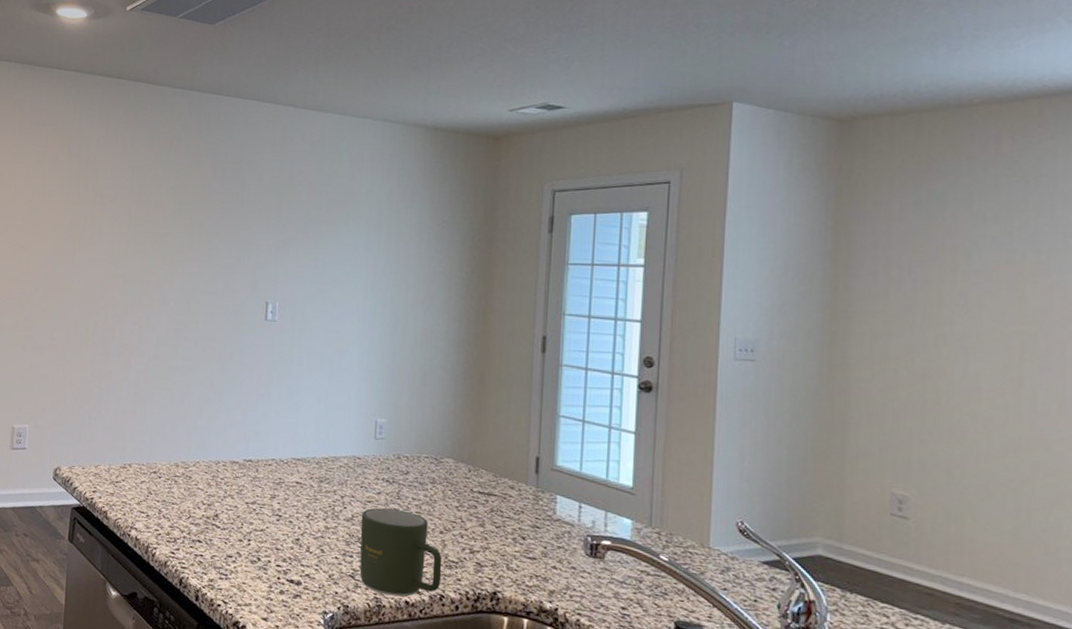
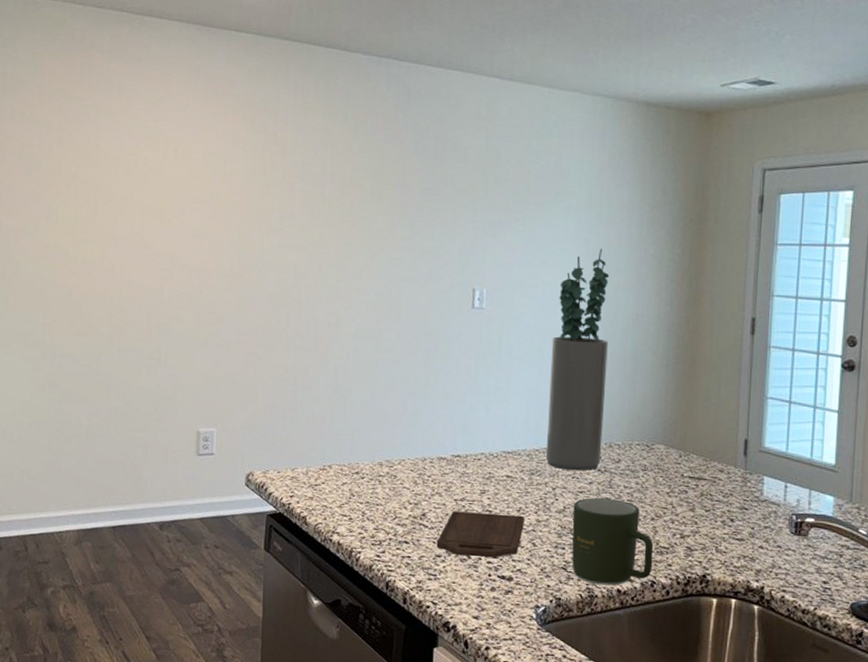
cutting board: none [228,513,313,562] -> present [436,511,524,558]
vase: none [334,265,399,481] -> present [545,248,610,471]

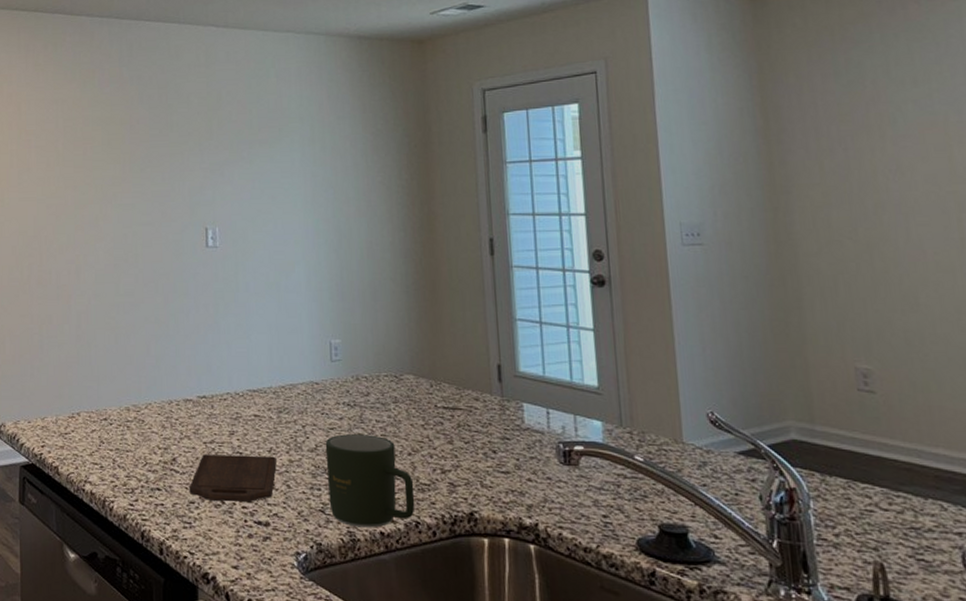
vase: present [545,248,610,471] -> none [288,179,349,407]

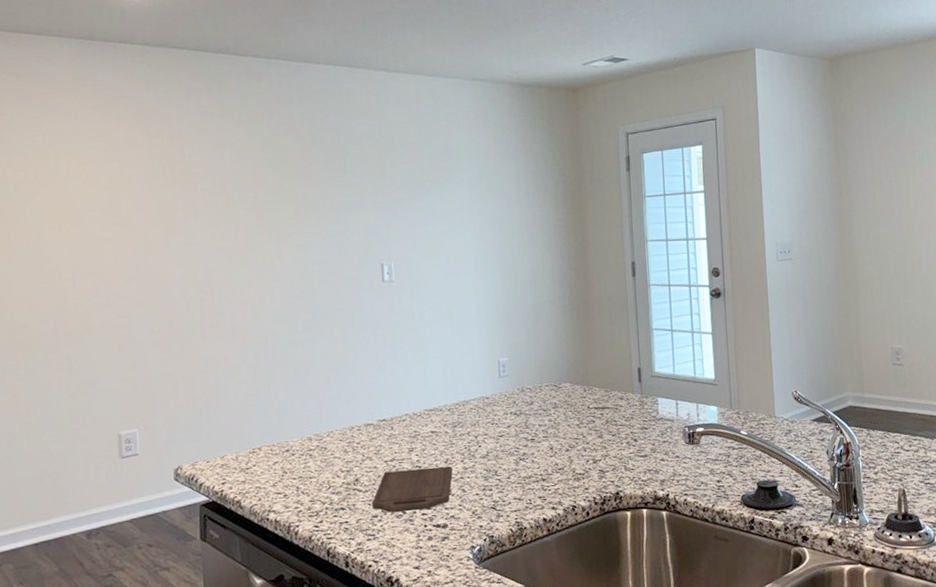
mug: present [325,434,415,528] -> none [495,437,572,518]

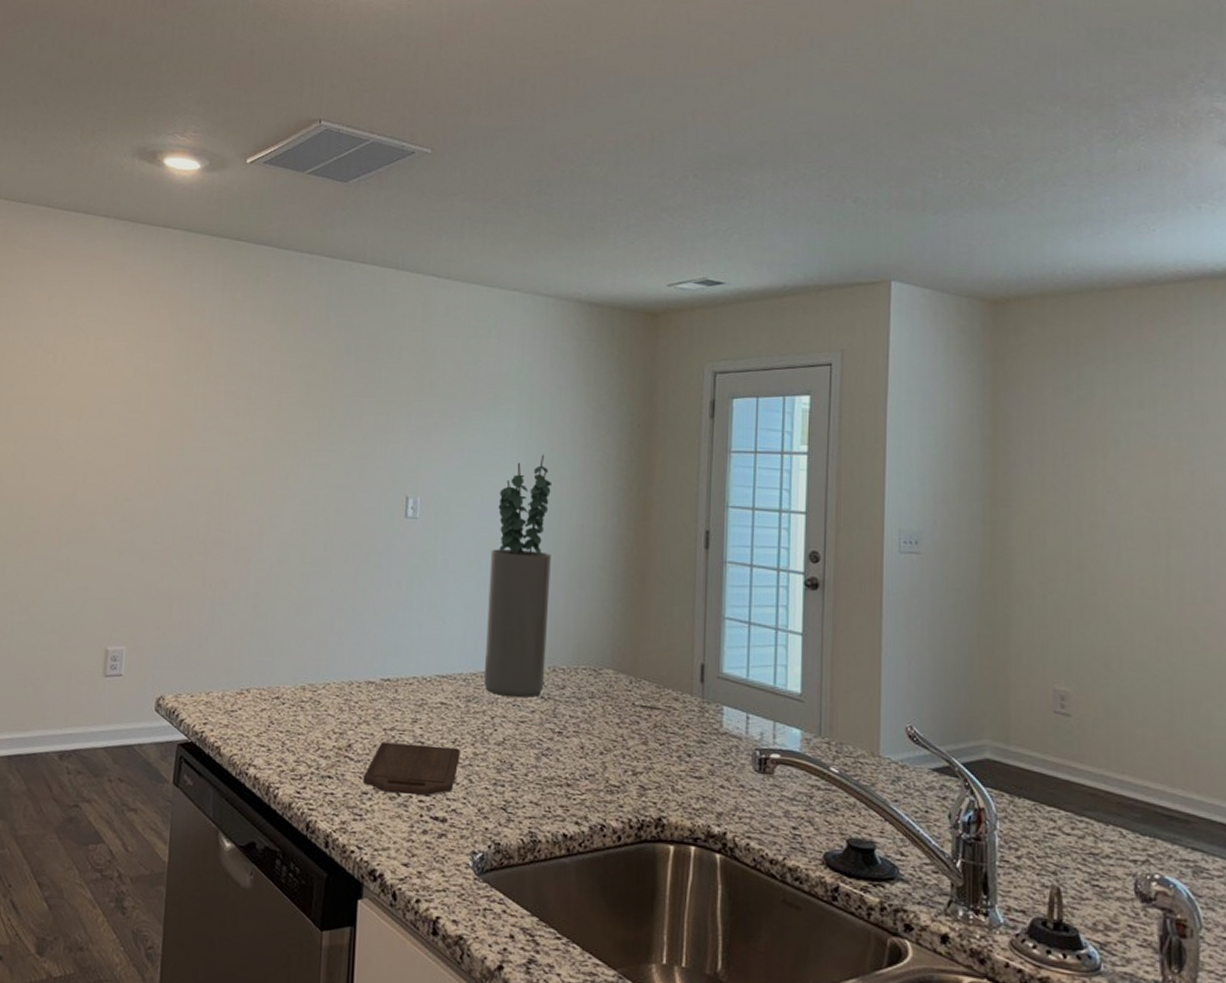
vase: none [459,215,516,418] -> present [483,454,553,698]

